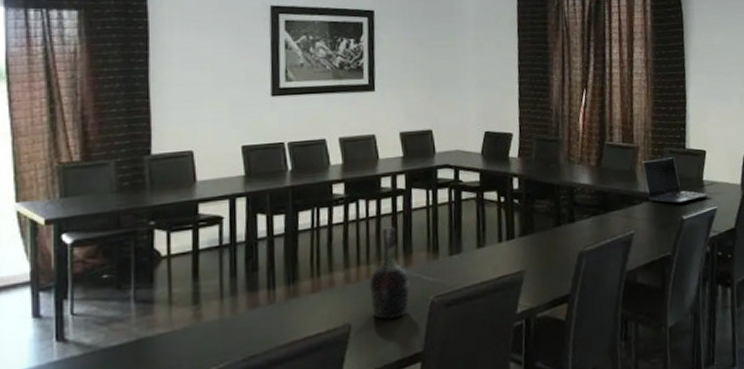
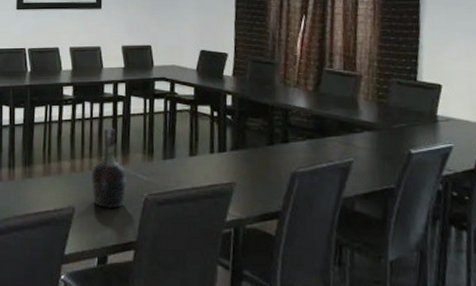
laptop computer: present [642,157,710,204] -> none [365,89,445,137]

